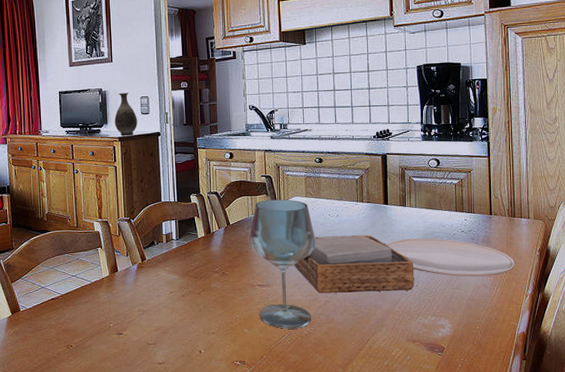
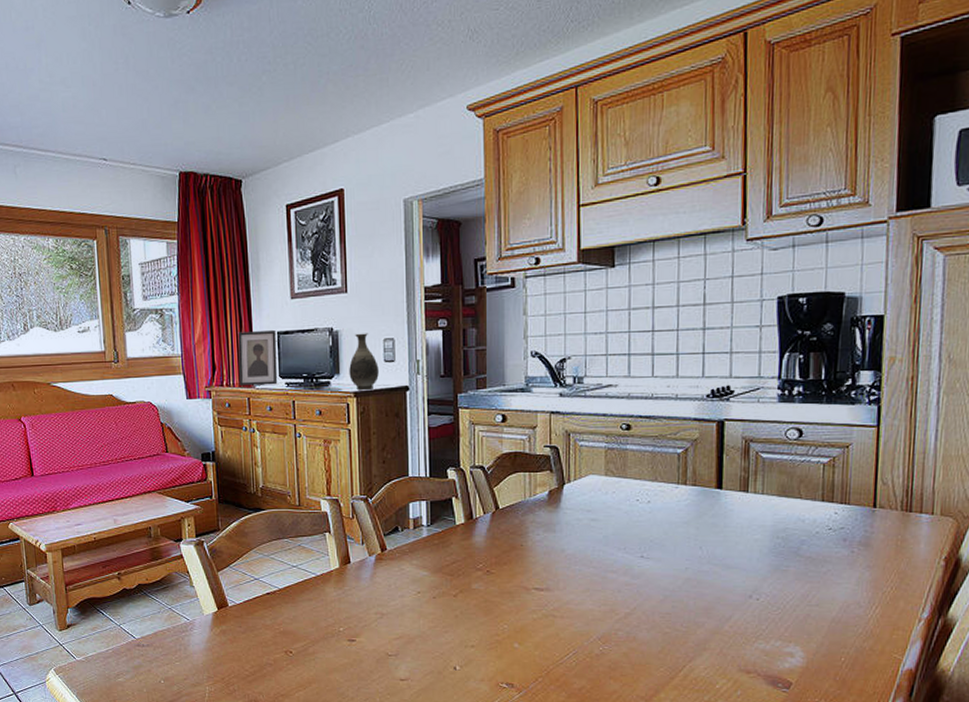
picture frame: none [28,90,60,134] -> present [238,329,278,386]
wine glass: present [250,199,316,329] -> none [525,478,617,647]
napkin holder: present [294,235,414,294] -> none [584,529,755,605]
plate: present [385,238,515,277] -> none [715,536,906,591]

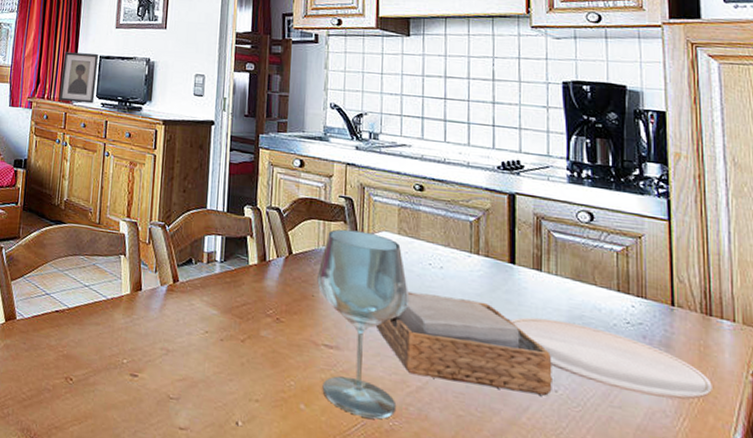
vase: present [349,333,379,391] -> none [160,66,188,120]
wine glass: none [525,478,617,647] -> present [317,229,410,420]
napkin holder: none [584,529,755,605] -> present [375,291,552,396]
plate: none [715,536,906,591] -> present [510,317,712,400]

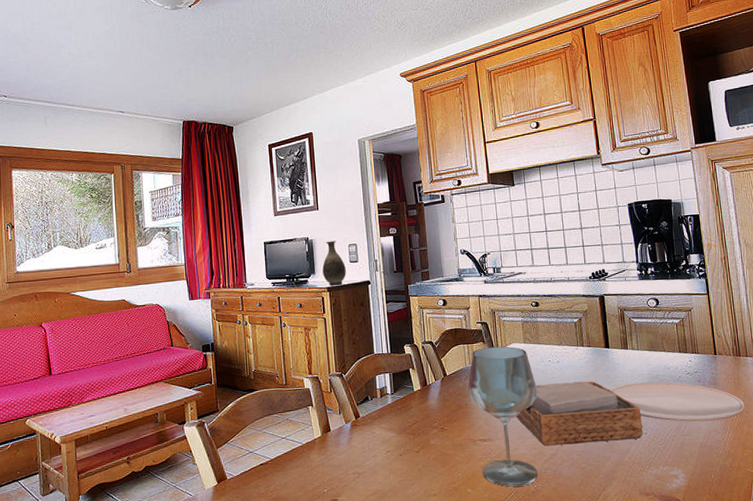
picture frame: present [58,52,98,104] -> none [232,240,265,287]
vase: none [160,66,188,120] -> present [322,240,346,287]

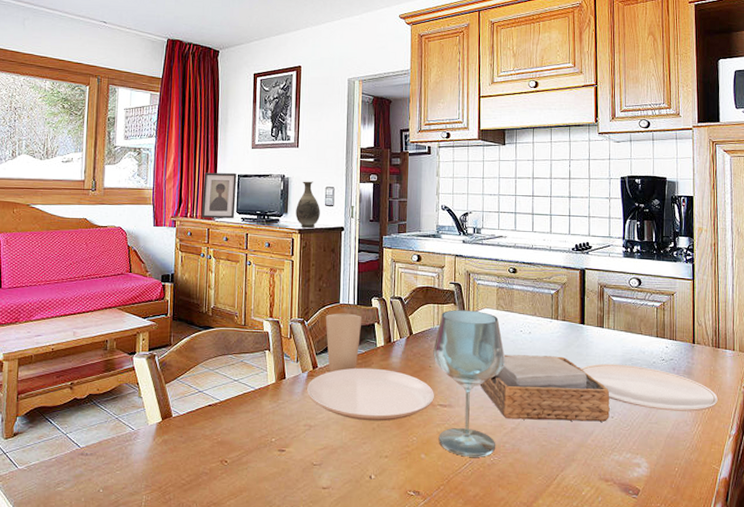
picture frame: none [232,240,265,287] -> present [201,172,237,219]
plate: none [352,411,474,463] -> present [307,367,434,421]
cup: none [362,362,398,421] -> present [325,313,363,373]

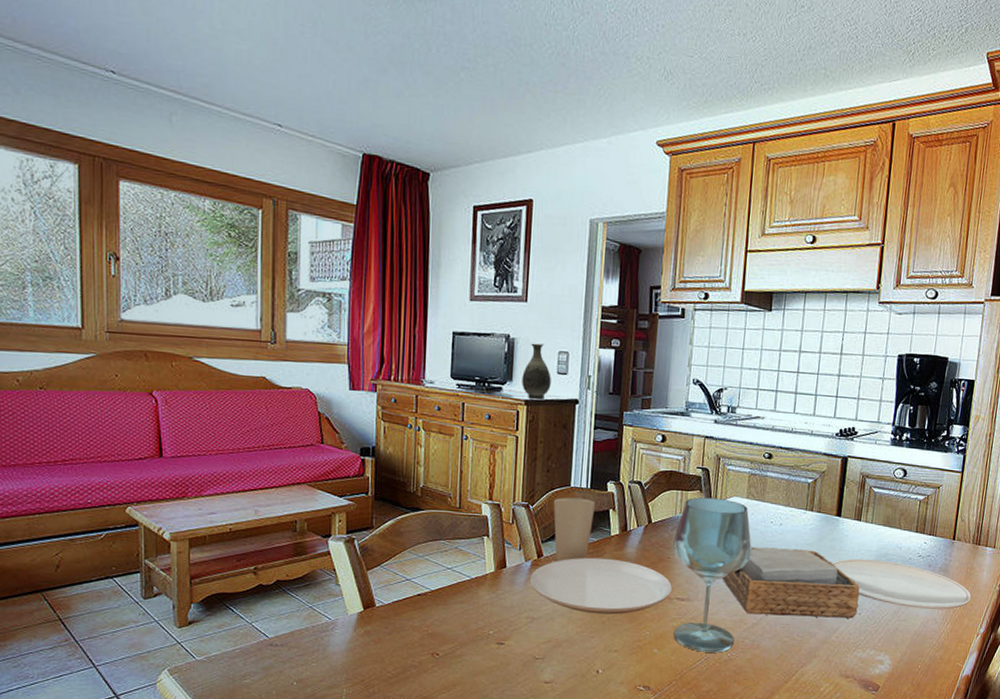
picture frame: present [201,172,237,219] -> none [407,327,451,385]

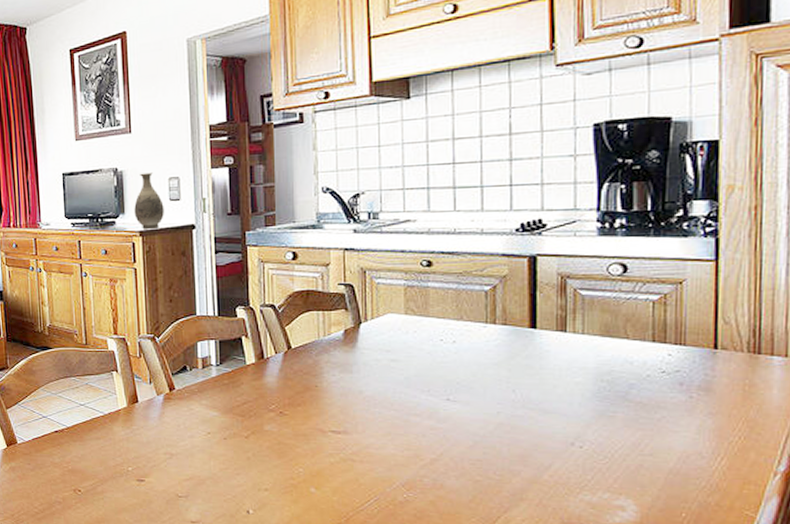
plate: present [530,557,672,615] -> none [164,389,324,450]
cup: present [553,497,596,562] -> none [180,326,226,395]
wine glass: present [673,497,753,653] -> none [320,316,420,493]
napkin holder: present [722,547,860,619] -> none [385,370,577,453]
plate: present [831,558,971,610] -> none [530,378,756,441]

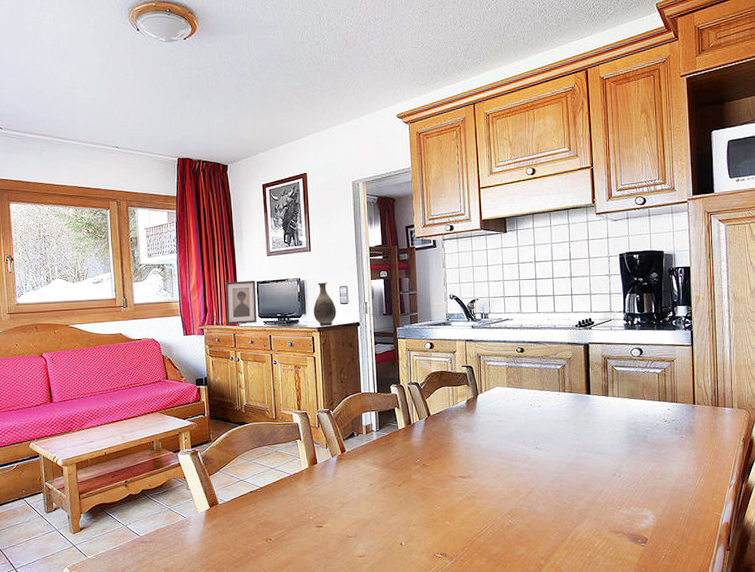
picture frame: none [24,171,64,227] -> present [225,280,257,324]

